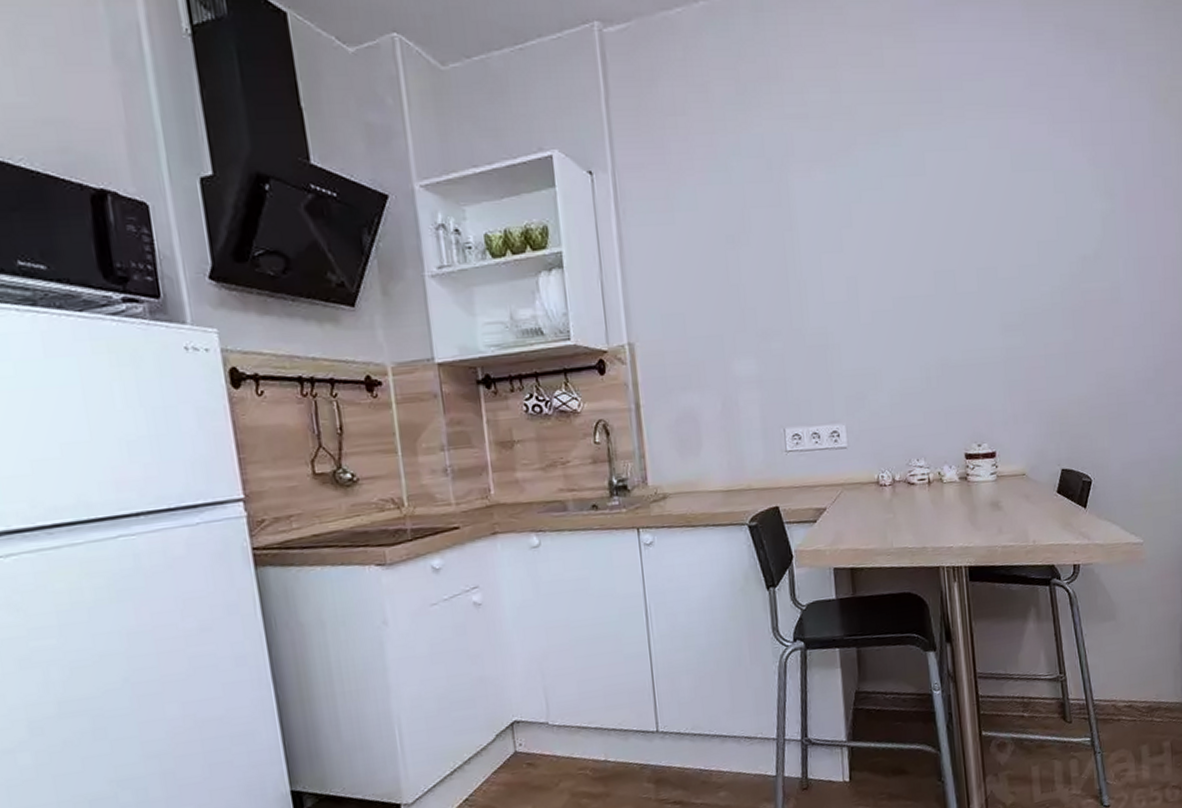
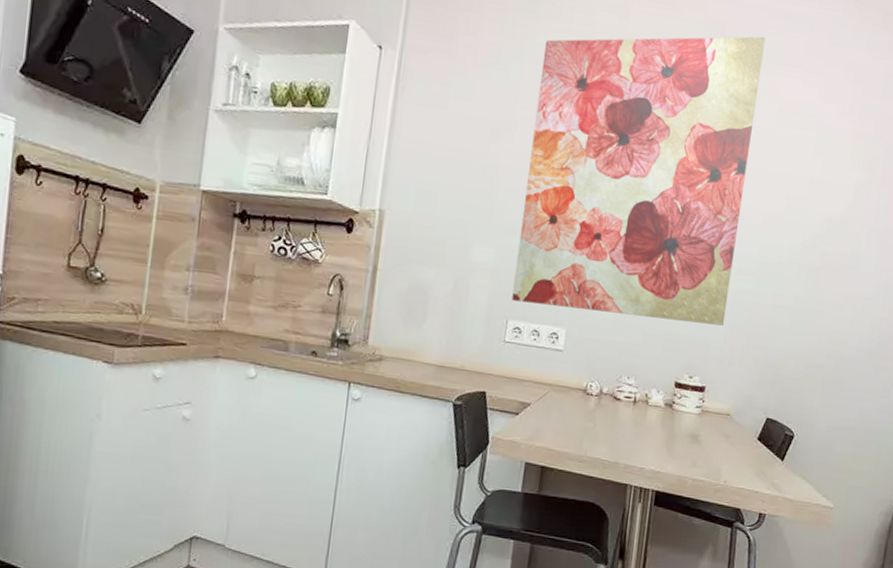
wall art: none [761,81,1002,408] -> present [512,36,765,326]

